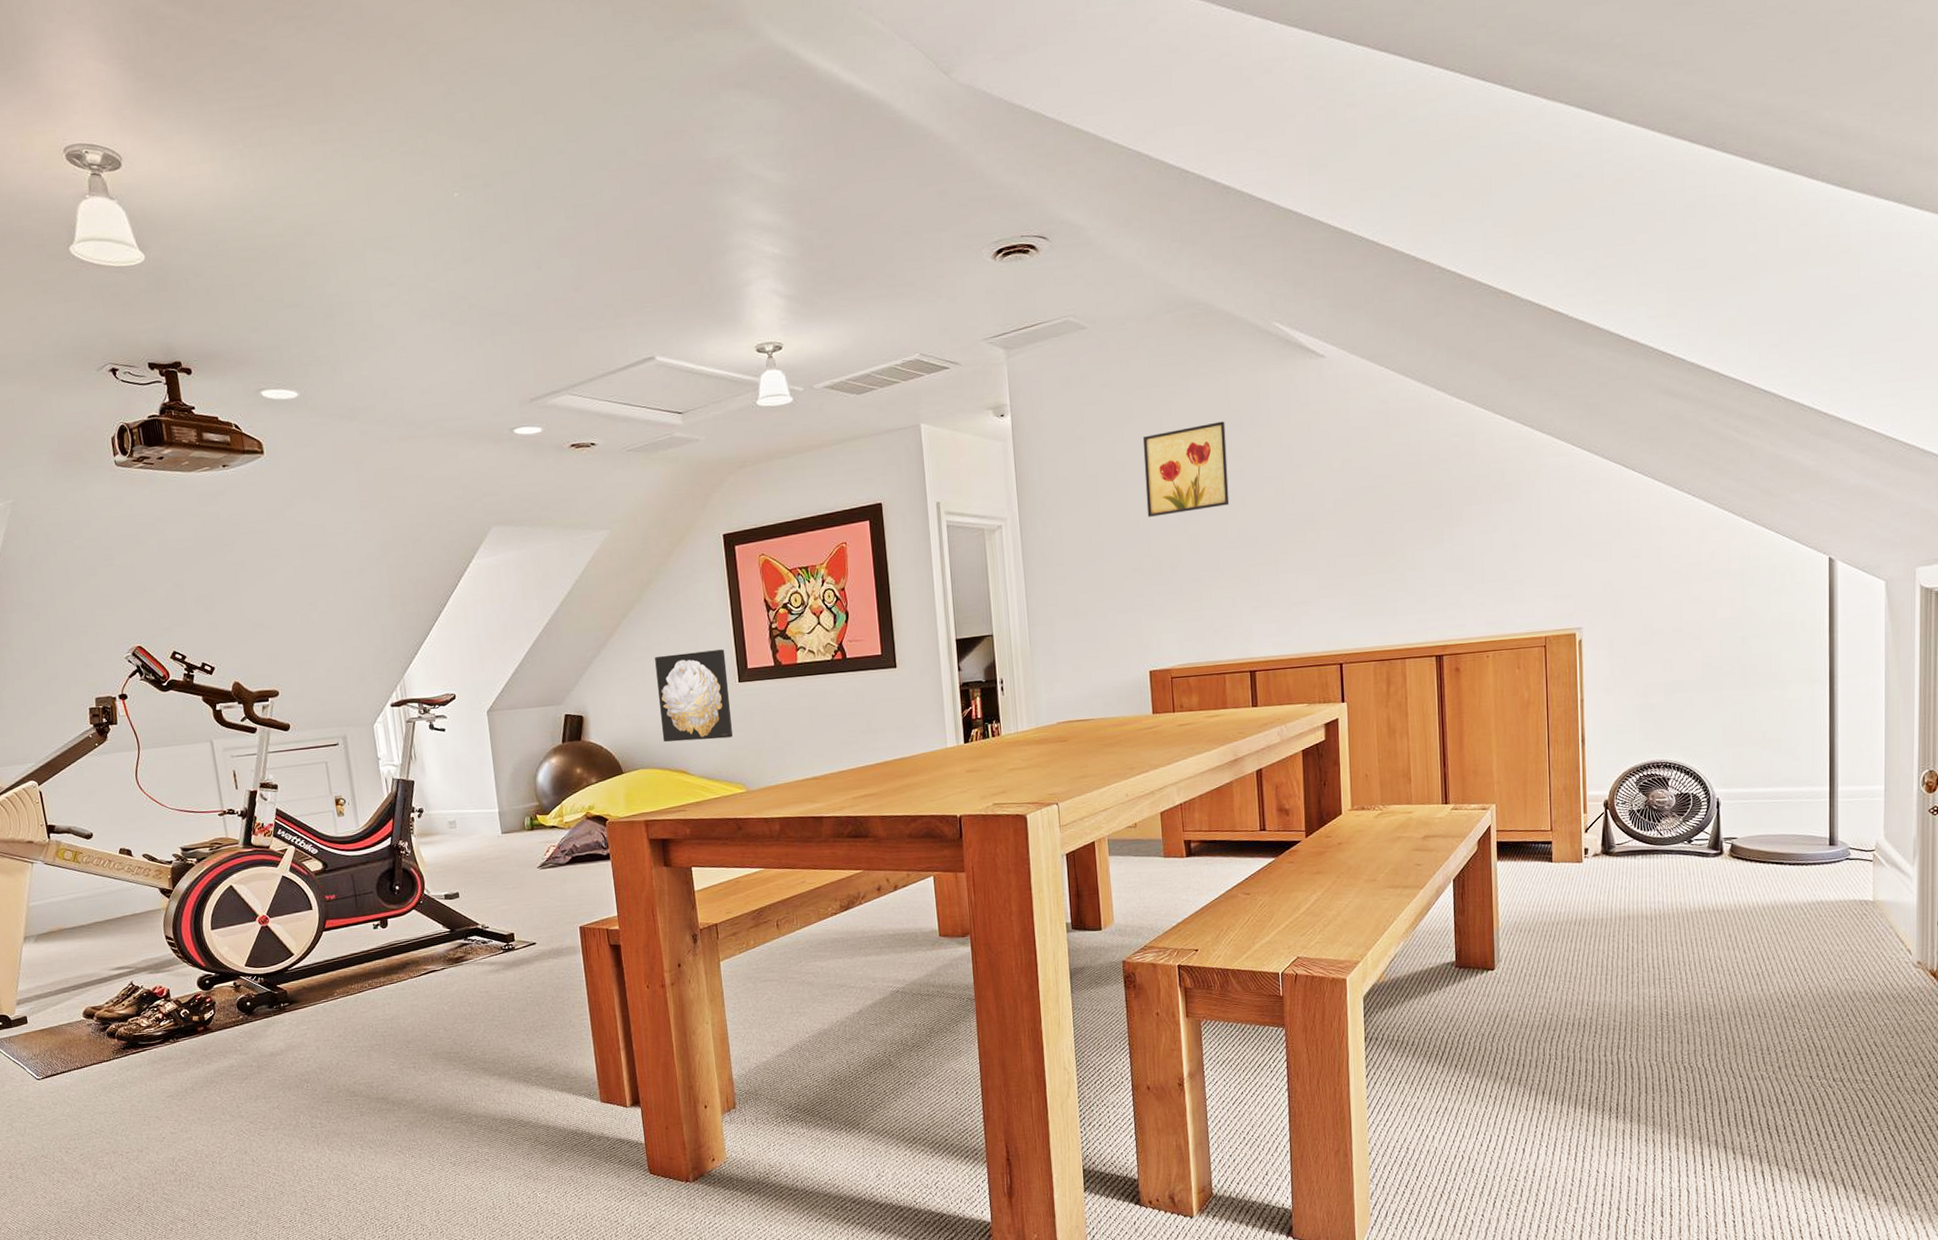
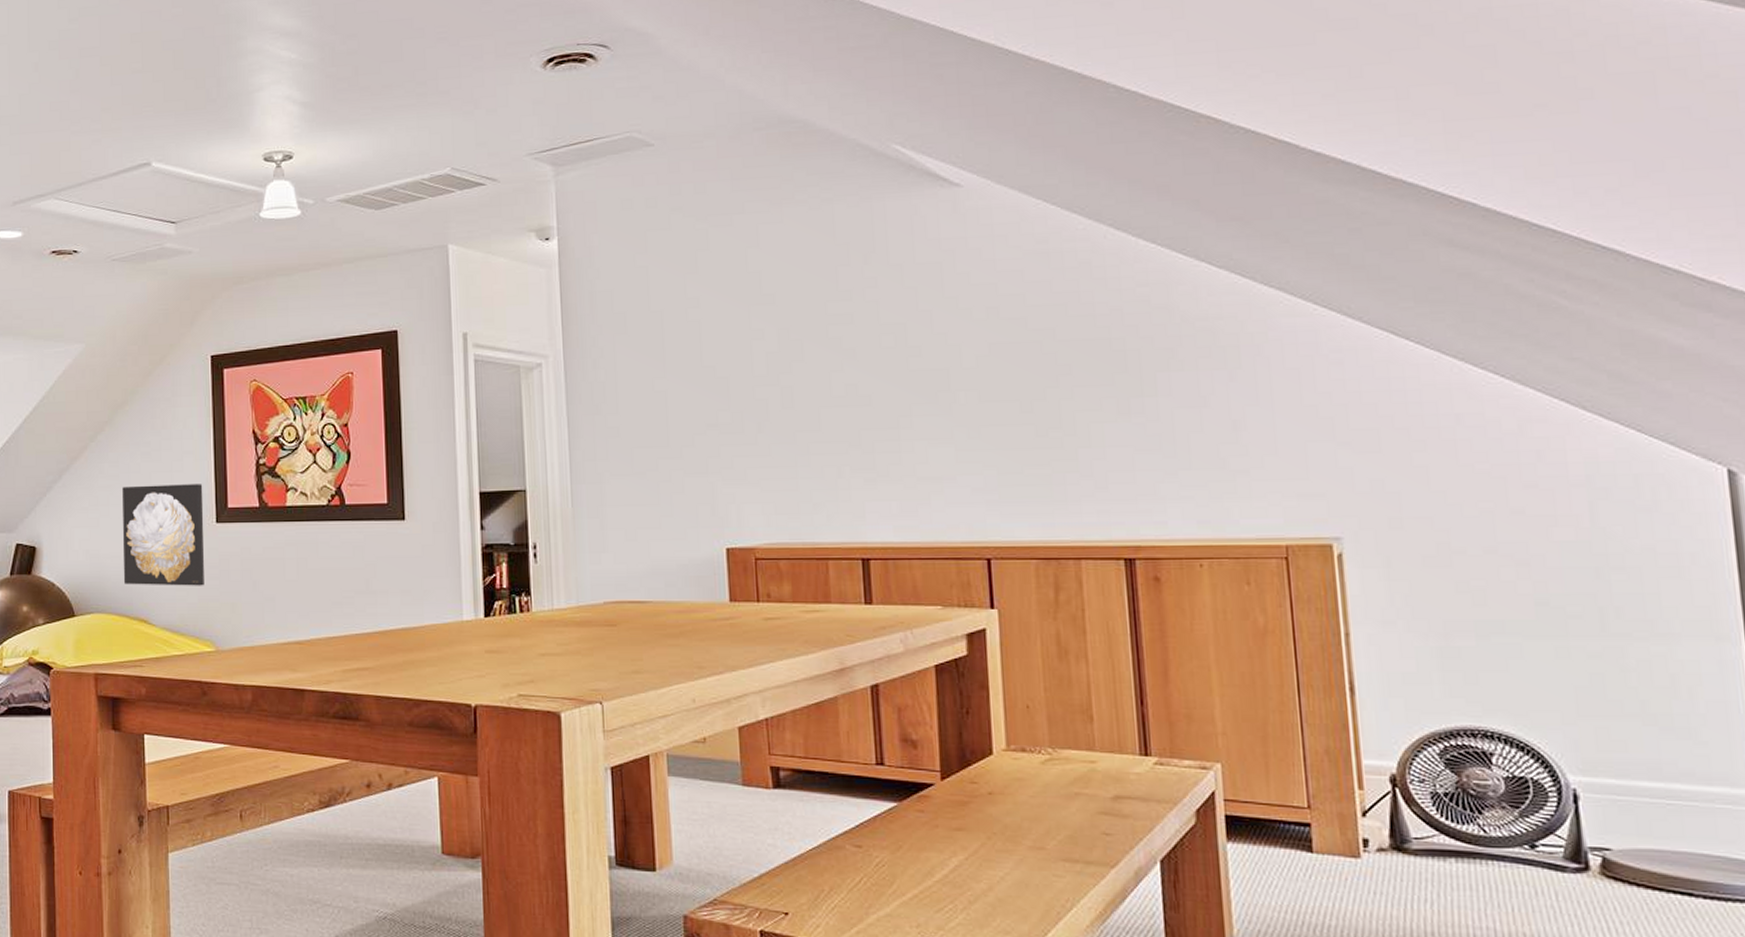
wall art: present [1142,421,1230,517] -> none [721,256,835,363]

